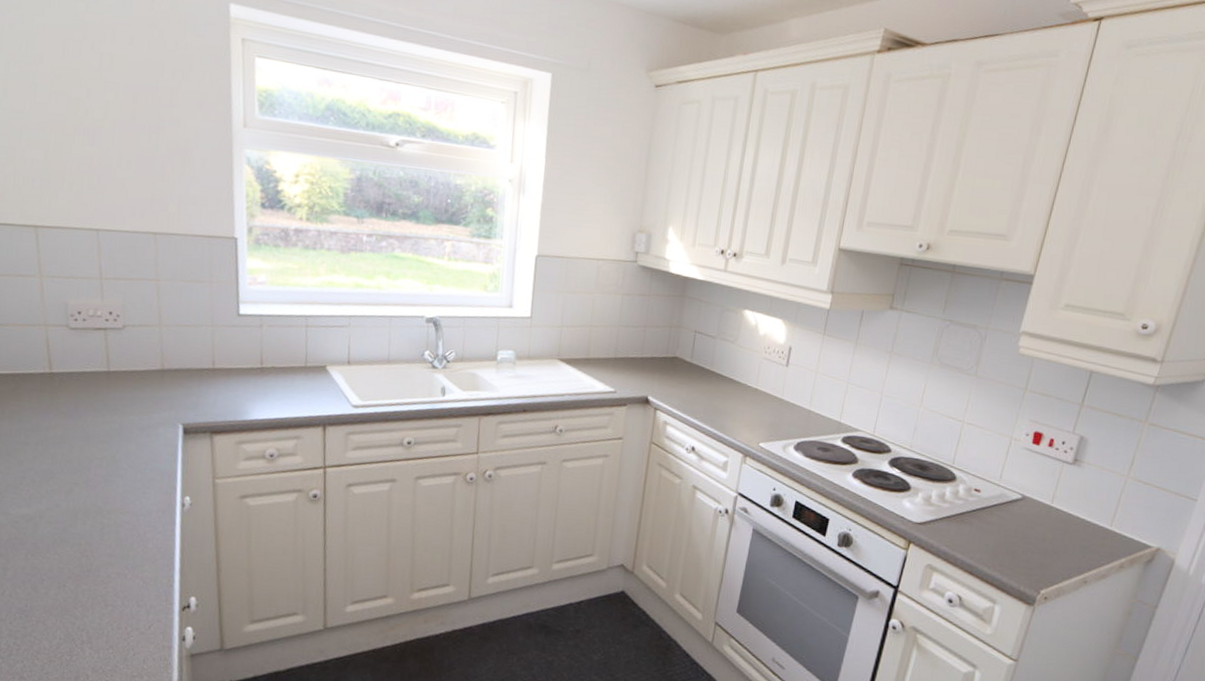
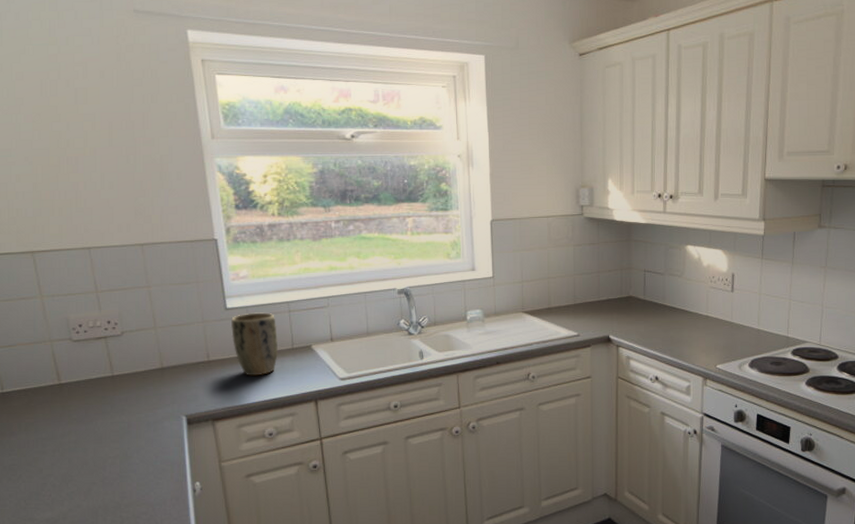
plant pot: none [241,323,292,392] -> present [231,312,278,376]

